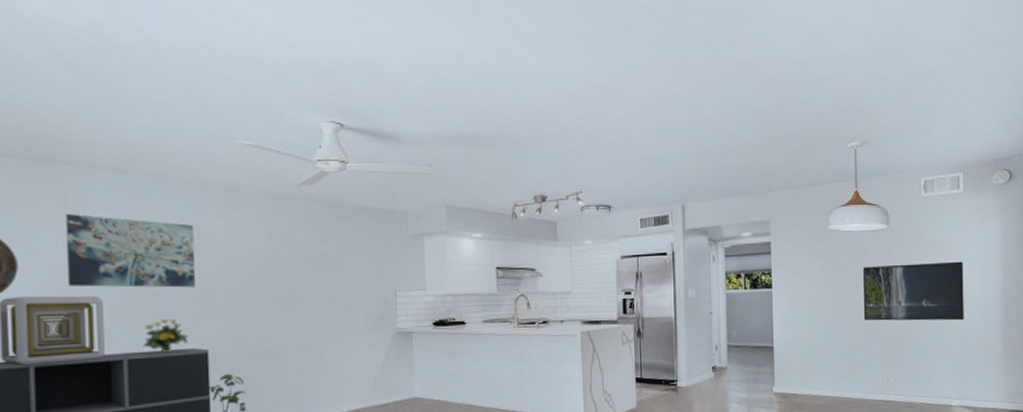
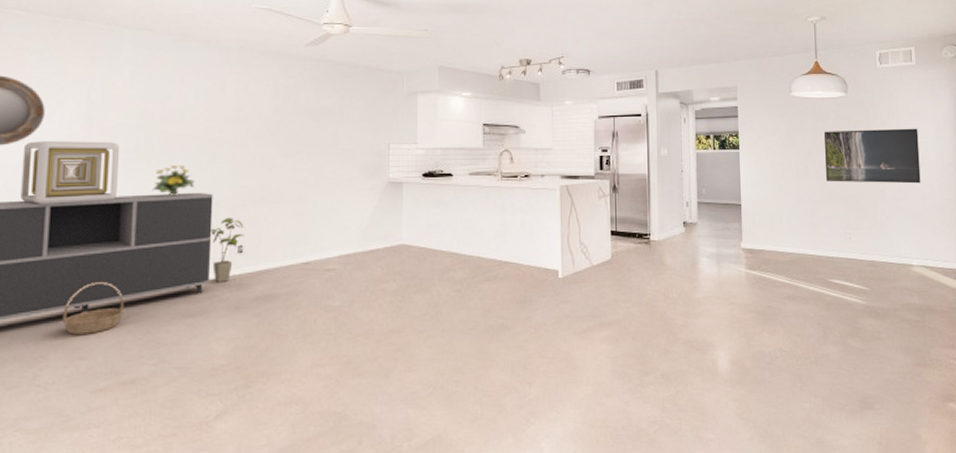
wall art: present [65,214,196,288] -> none [89,67,208,136]

